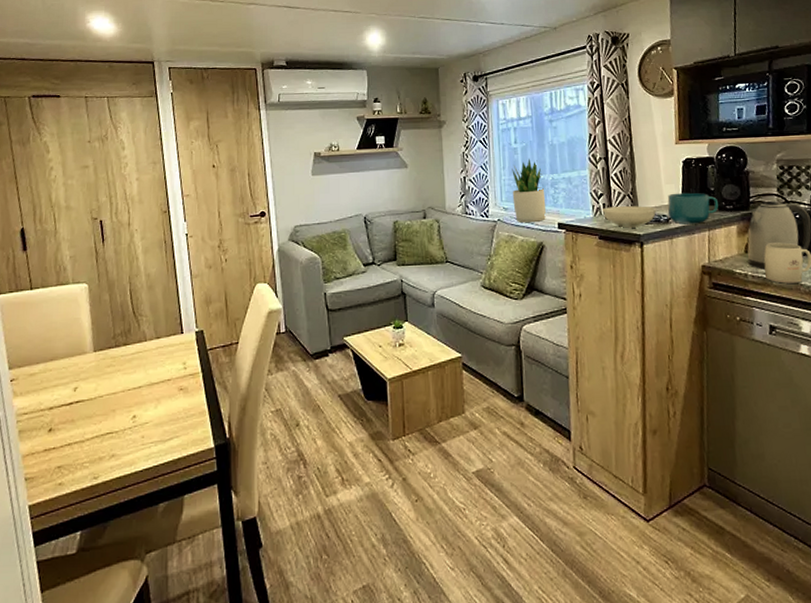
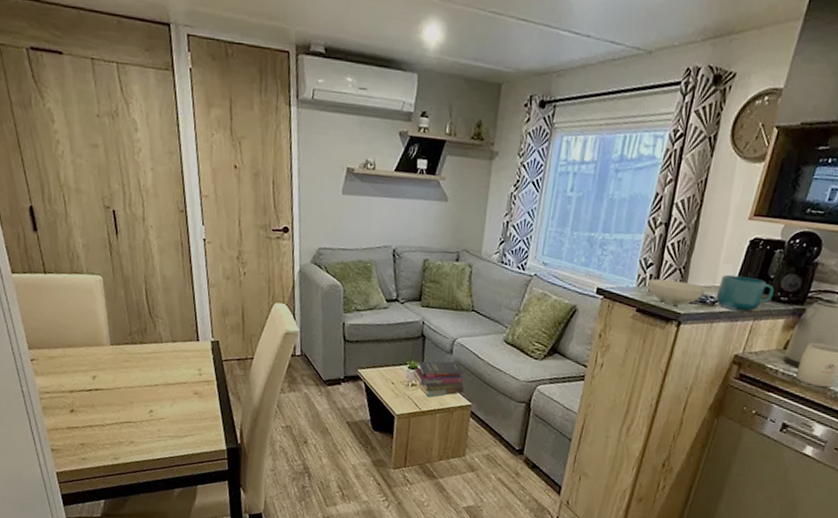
books: none [399,314,451,355] -> present [413,361,464,398]
planter: present [512,158,546,223] -> none [553,210,593,284]

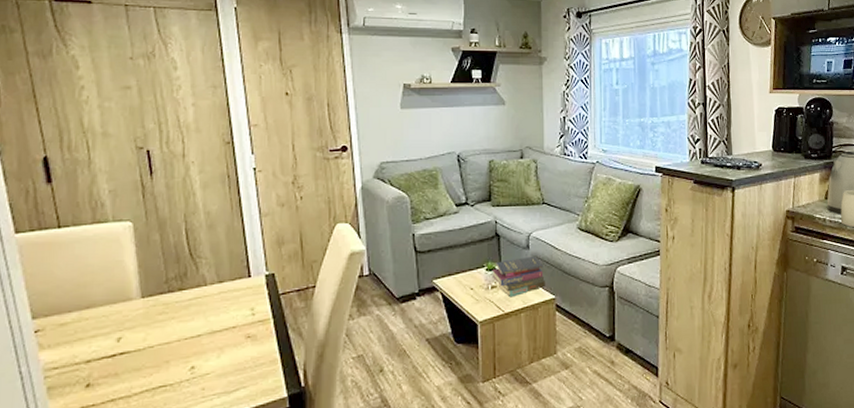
bowl: present [647,278,706,306] -> none [698,152,749,173]
cup: present [715,274,774,312] -> none [758,140,804,171]

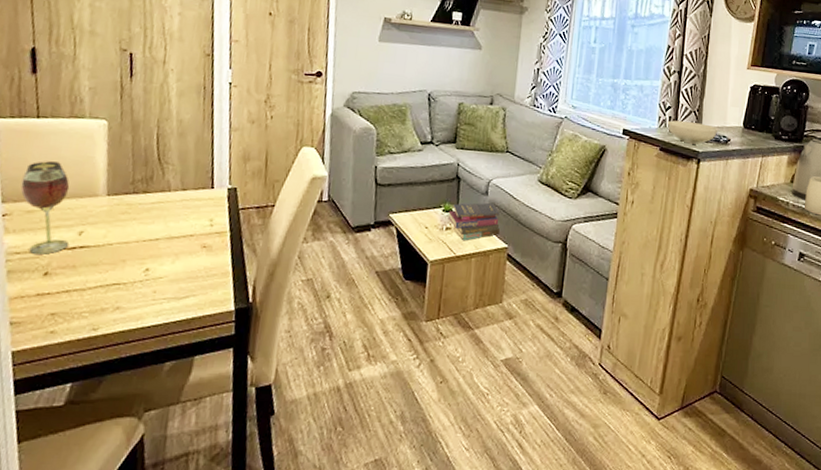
wineglass: none [50,270,107,367] -> present [20,161,70,255]
bowl: none [698,152,749,173] -> present [667,120,719,145]

